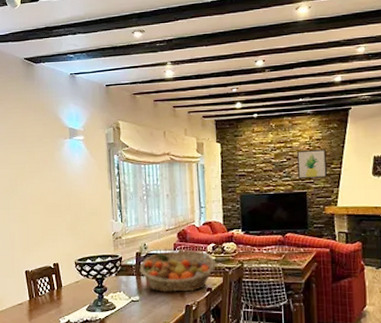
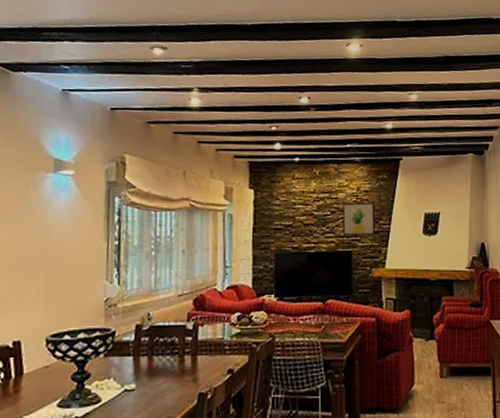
fruit basket: present [139,250,217,292] -> none [139,321,241,377]

